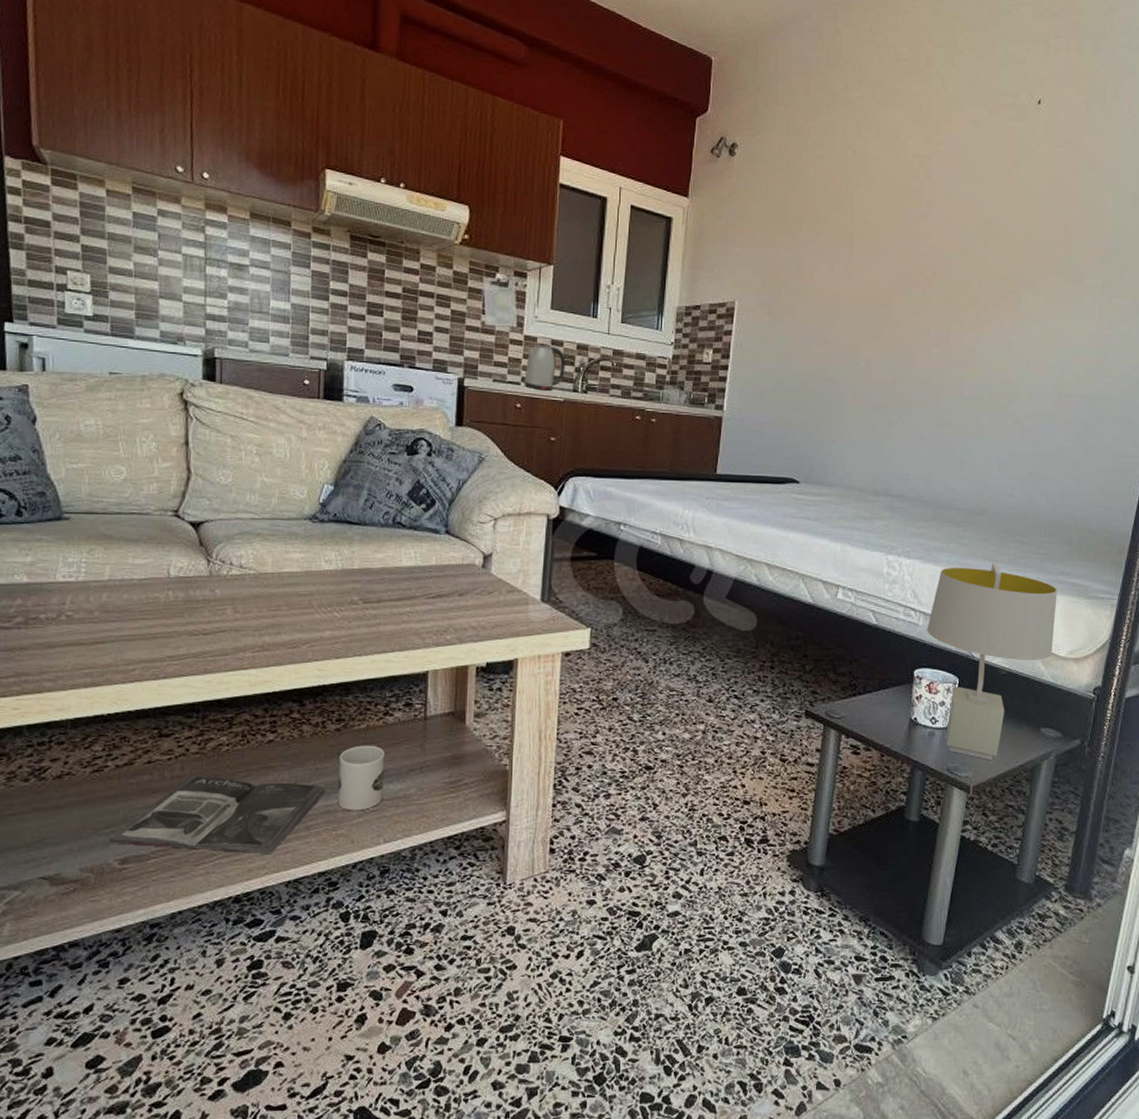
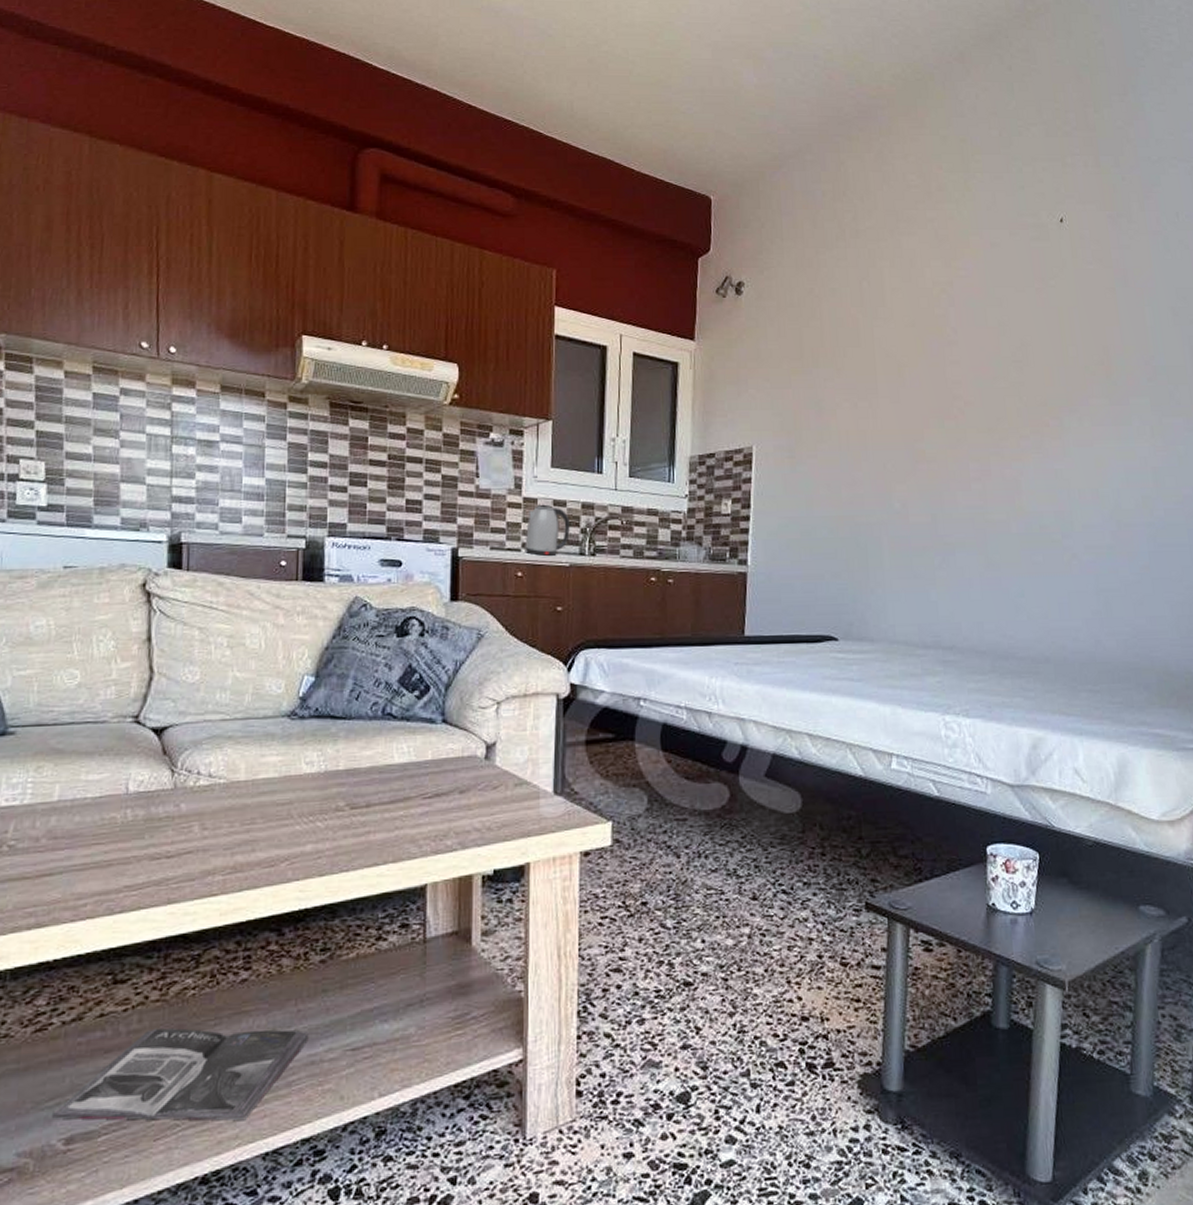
mug: present [337,745,386,811] -> none [323,977,379,1060]
table lamp: present [927,562,1057,761] -> none [996,716,1143,949]

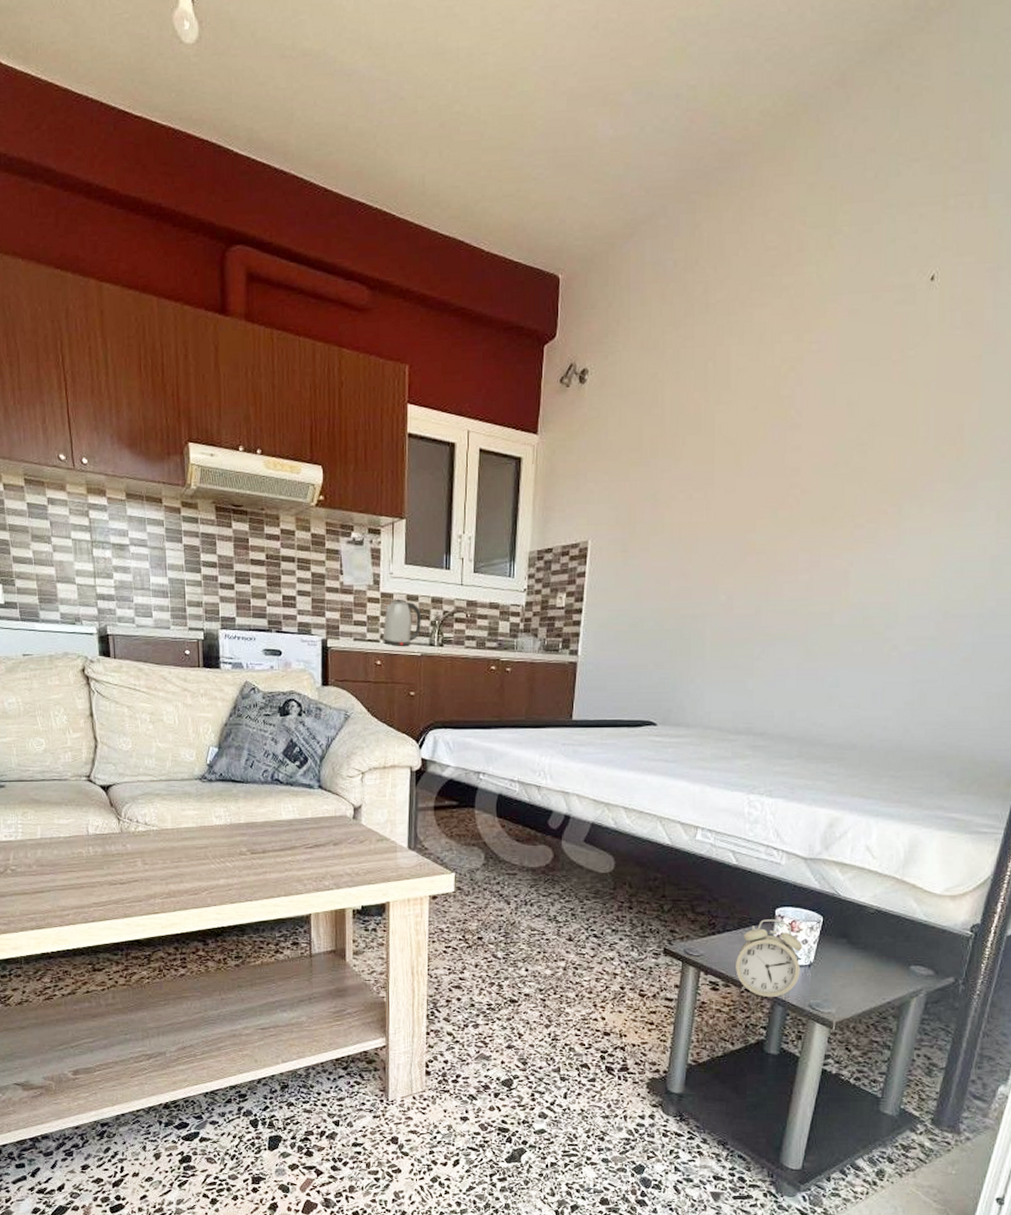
magazine: present [52,1028,309,1121] -> none [63,1003,230,1070]
alarm clock: none [949,859,1022,959] -> present [736,919,802,1001]

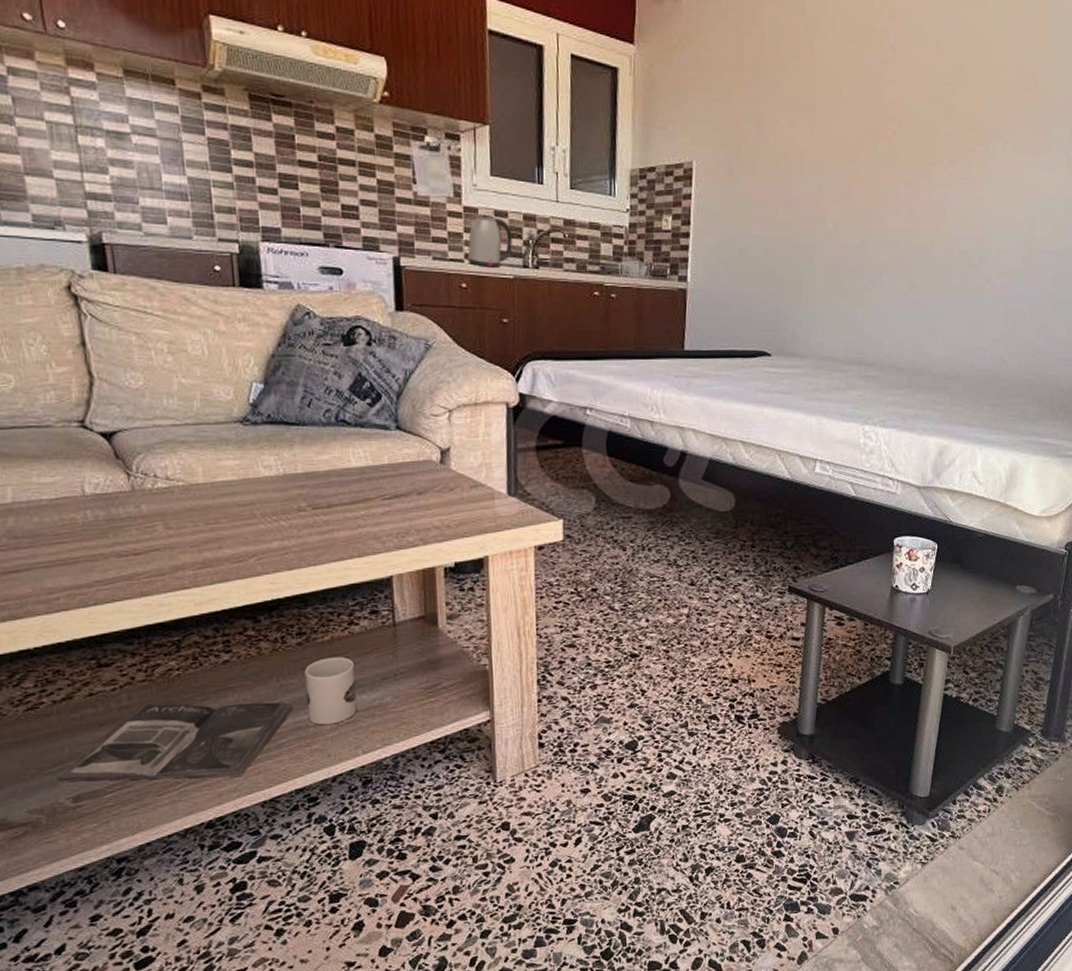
magazine: none [63,1003,230,1070] -> present [57,702,293,782]
mug: none [240,979,279,1035] -> present [304,656,358,726]
alarm clock: present [736,919,802,1001] -> none [859,549,920,630]

